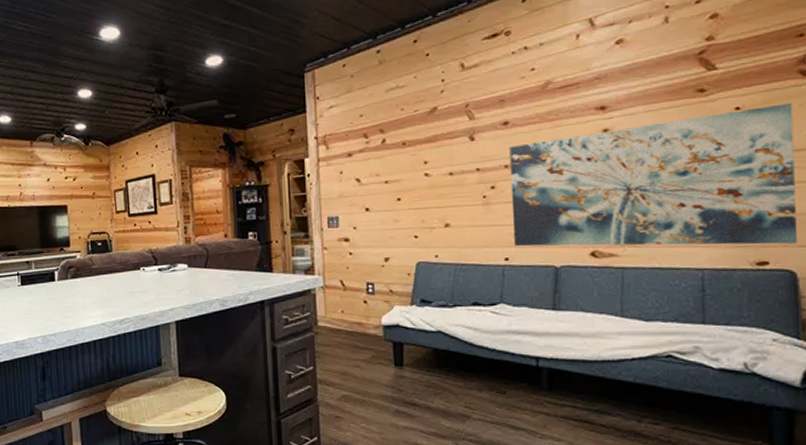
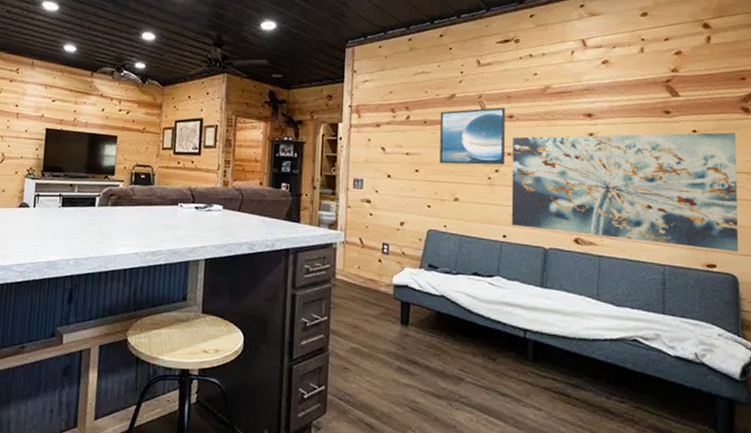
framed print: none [420,113,503,188] -> present [439,107,506,165]

